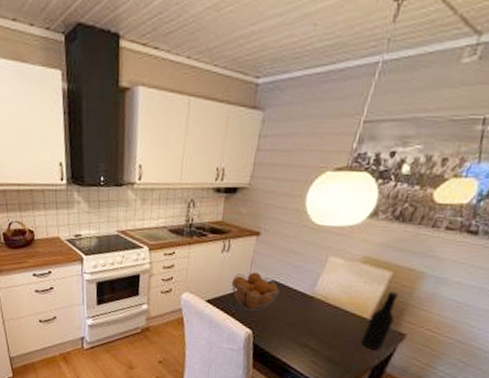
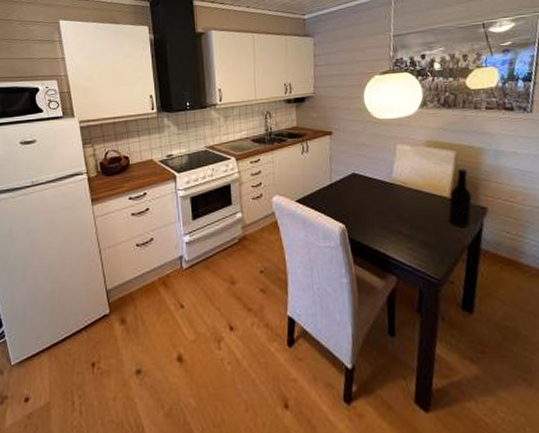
fruit basket: present [231,272,280,312] -> none [316,168,362,206]

